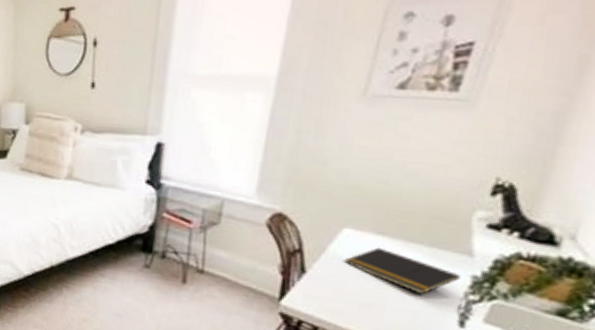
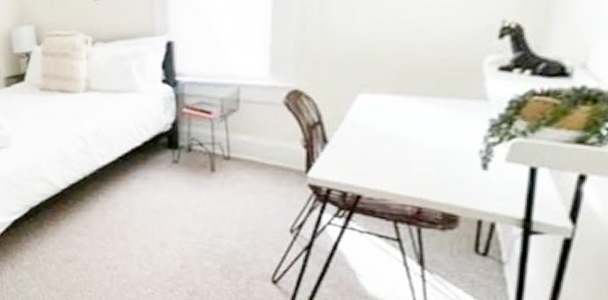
notepad: present [344,247,461,295] -> none [364,107,479,146]

